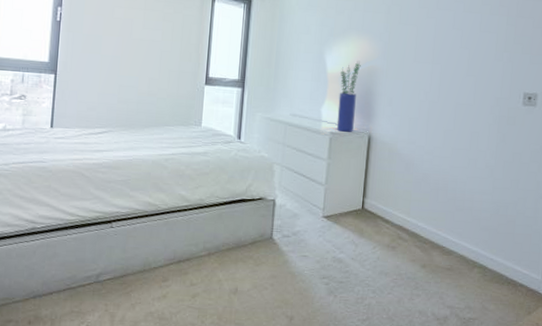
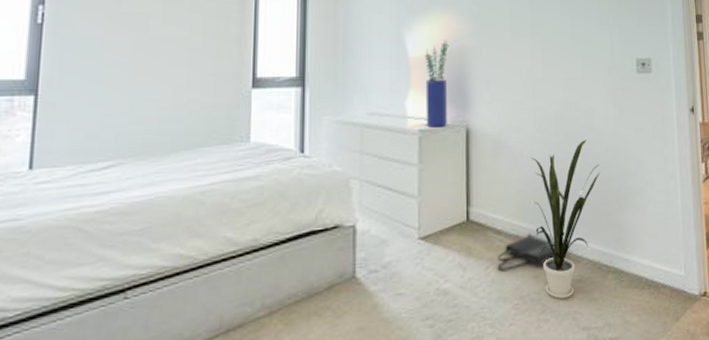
tote bag: none [382,225,432,253] -> present [497,233,556,272]
house plant: none [417,157,478,281] -> present [531,140,600,299]

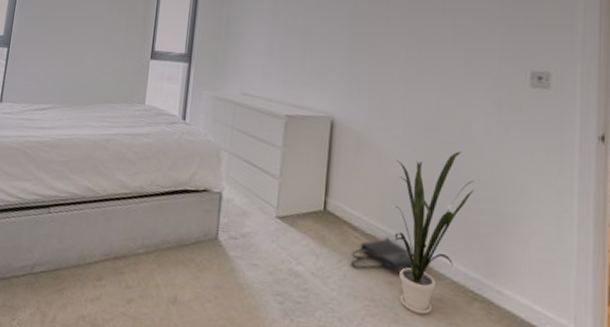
vase: present [424,41,449,129] -> none [292,33,321,117]

